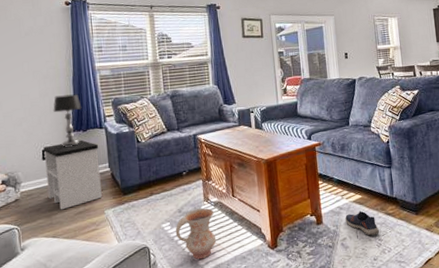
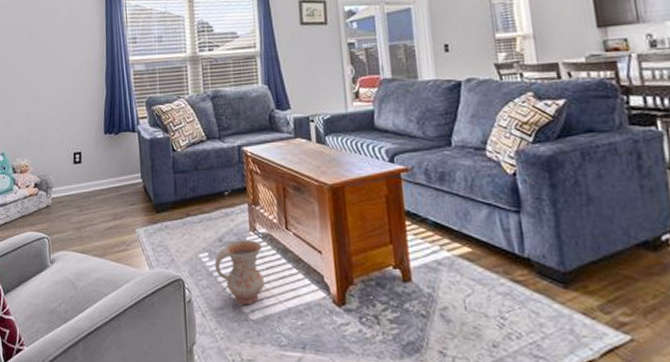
side table: present [43,139,102,210] -> none [75,144,133,223]
table lamp: present [53,94,82,147] -> none [85,91,114,151]
shoe: present [345,210,380,236] -> none [446,270,502,310]

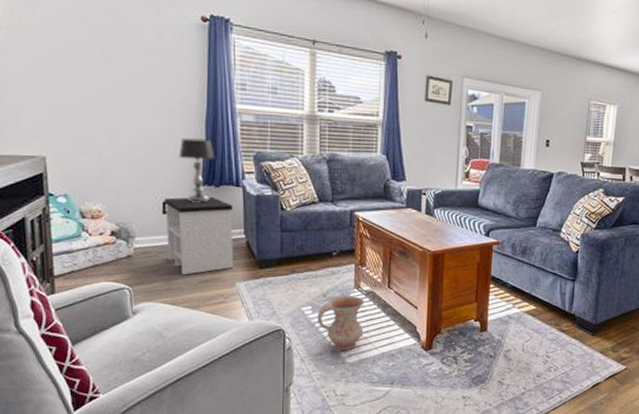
side table: none [75,144,133,223] -> present [164,196,233,275]
table lamp: none [85,91,114,151] -> present [179,138,215,203]

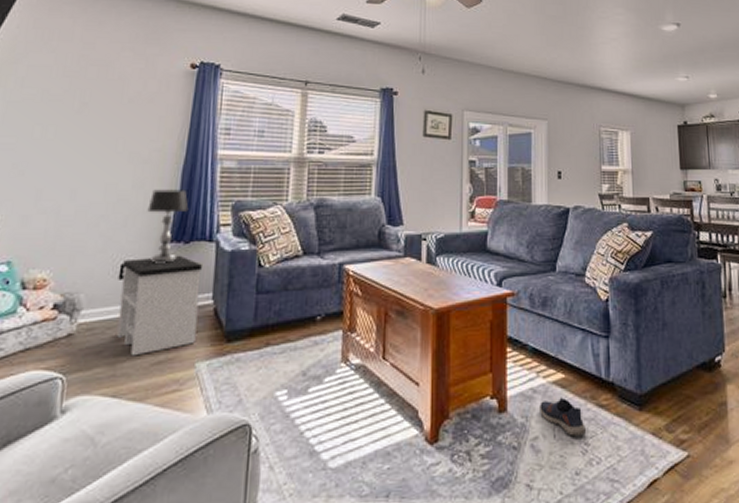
ceramic jug: present [317,296,365,351] -> none [293,372,354,451]
shoe: none [513,323,549,351] -> present [540,397,587,436]

